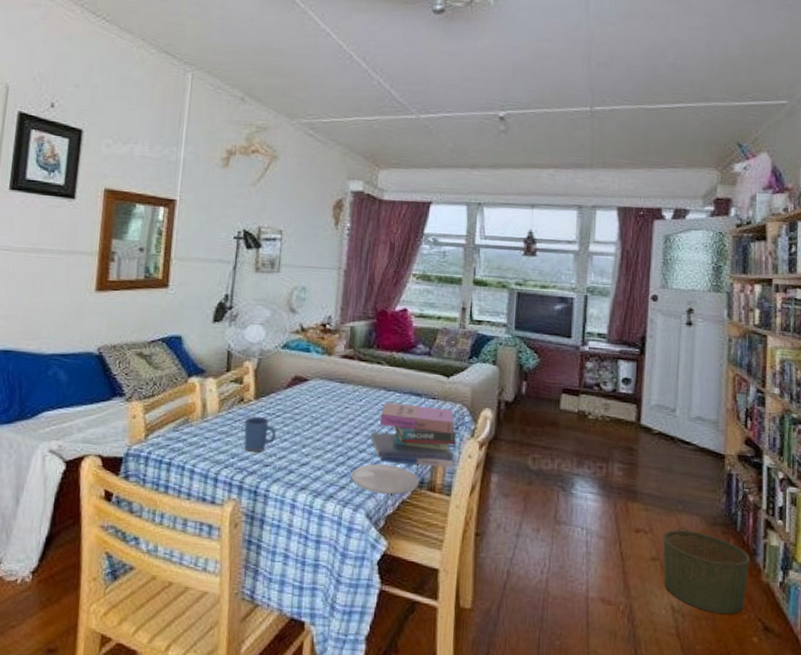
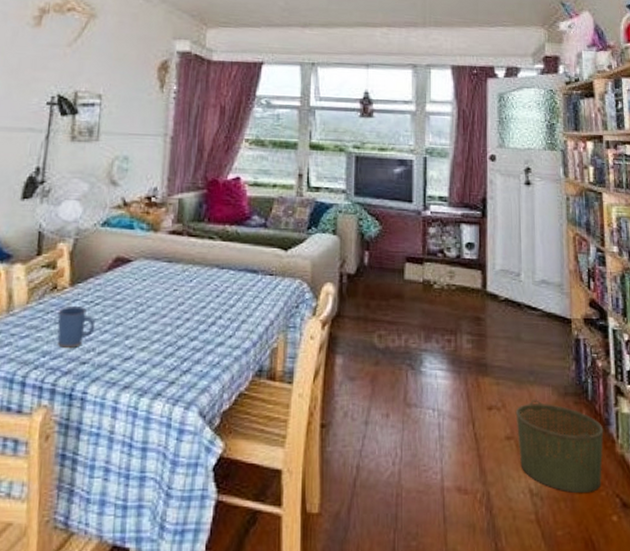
plate: present [351,464,419,495] -> none [181,353,257,388]
books: present [371,402,457,468] -> none [203,282,297,352]

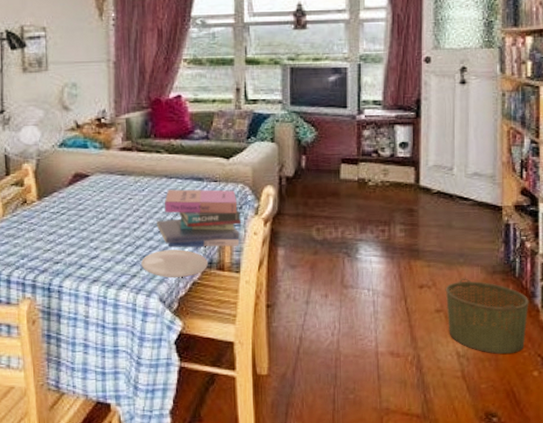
mug: present [57,306,96,348] -> none [30,217,63,251]
plate: none [181,353,257,388] -> present [141,249,208,278]
books: none [203,282,297,352] -> present [157,189,242,247]

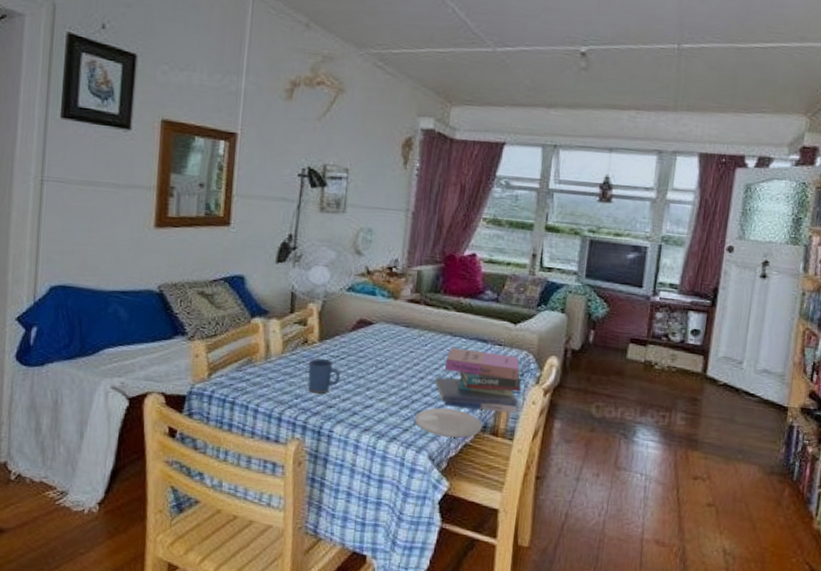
mug: none [30,217,63,251] -> present [307,358,341,394]
basket: present [445,278,529,355] -> none [718,475,804,559]

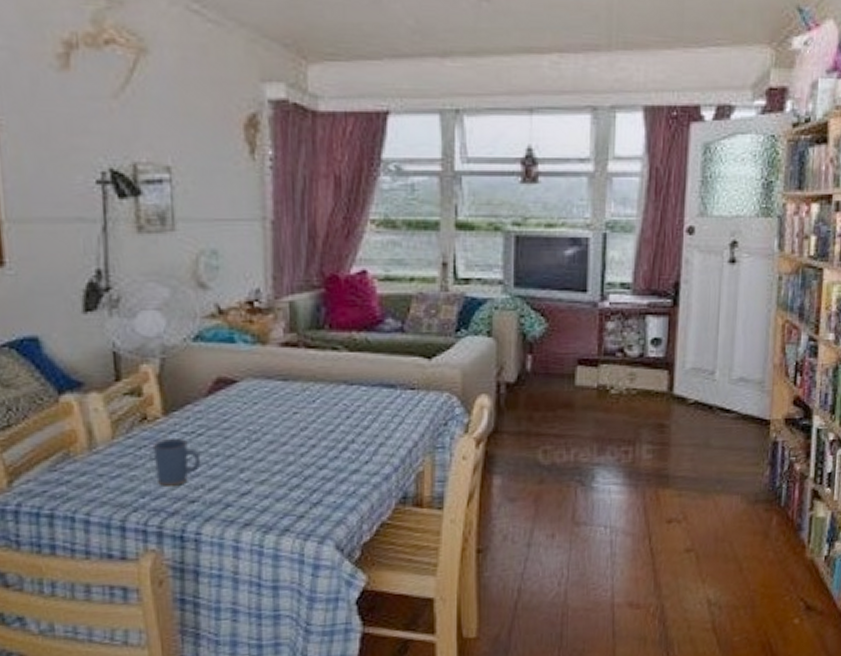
plate: present [415,408,482,438] -> none [311,480,401,519]
books: present [435,348,522,414] -> none [333,399,447,478]

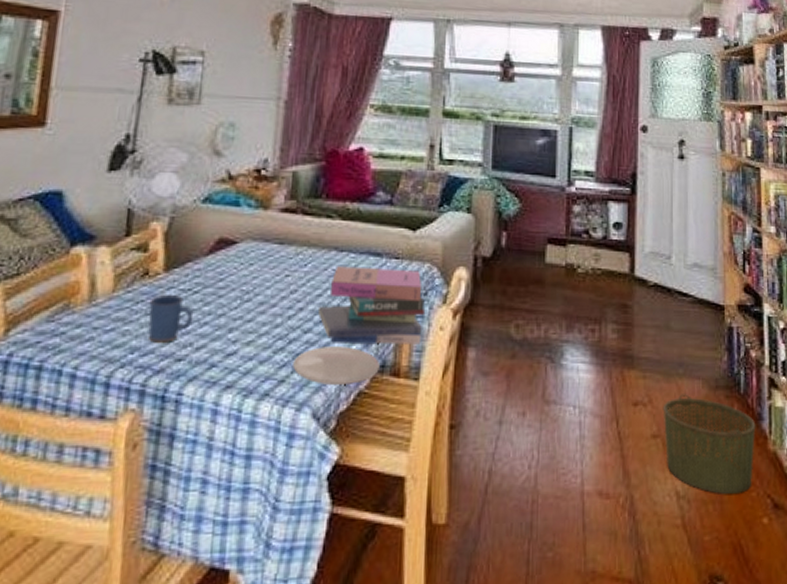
plate: none [311,480,401,519] -> present [293,346,379,386]
books: none [333,399,447,478] -> present [318,266,426,345]
basket: none [697,509,795,600] -> present [662,394,756,495]

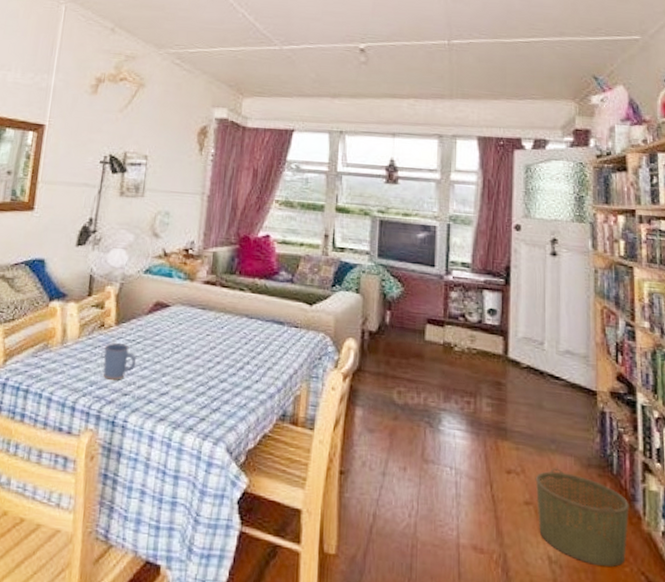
plate: present [293,346,379,386] -> none [211,394,281,428]
books: present [318,266,426,345] -> none [232,330,320,400]

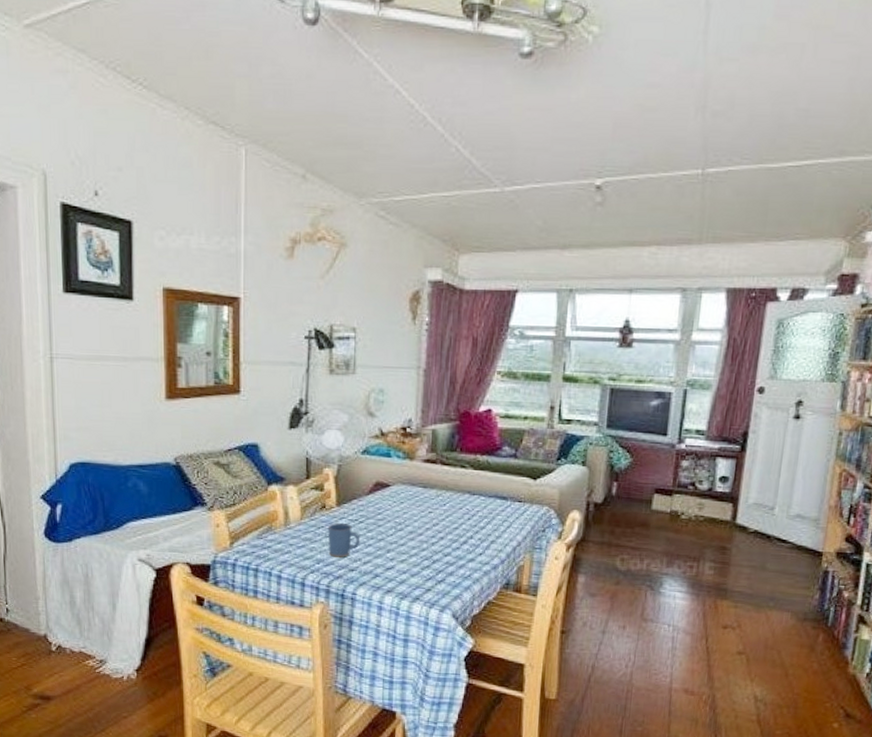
basket: present [535,468,629,568] -> none [748,622,839,704]

